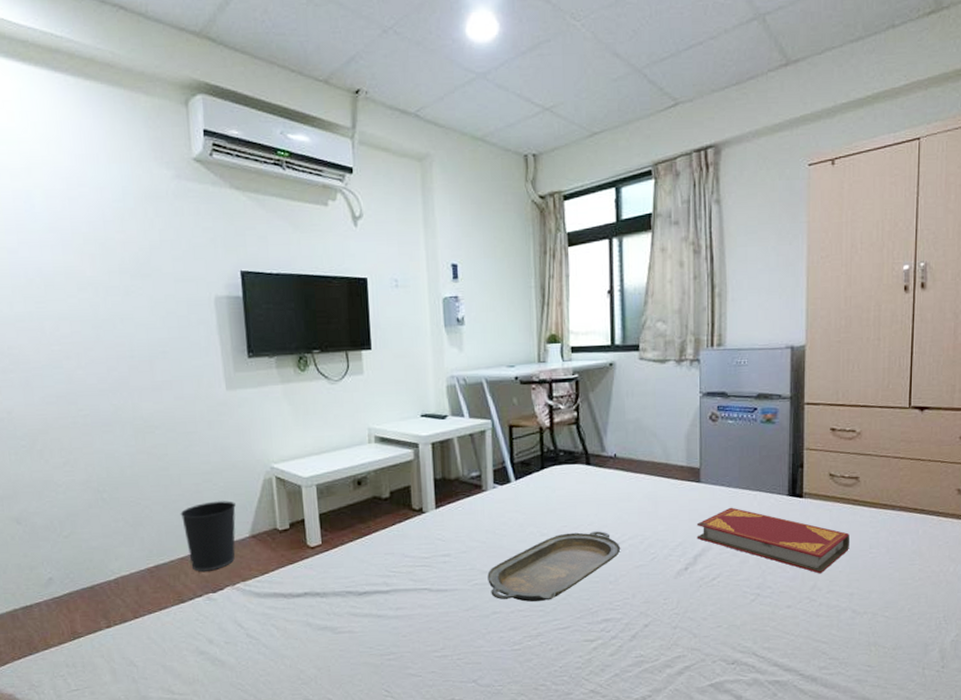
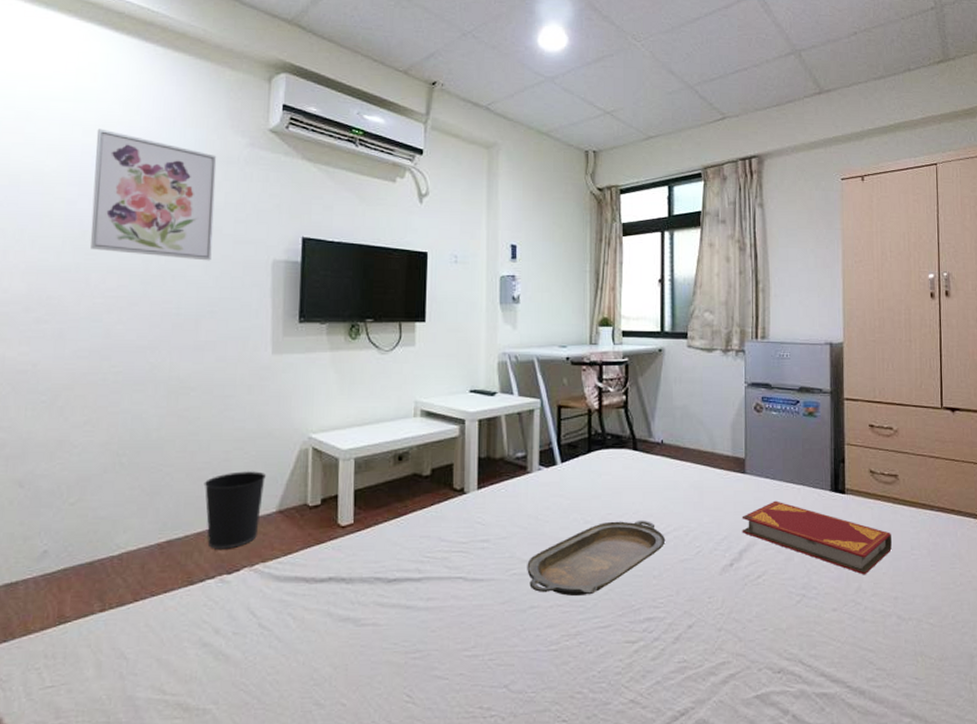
wall art: none [23,171,155,302] -> present [90,128,217,261]

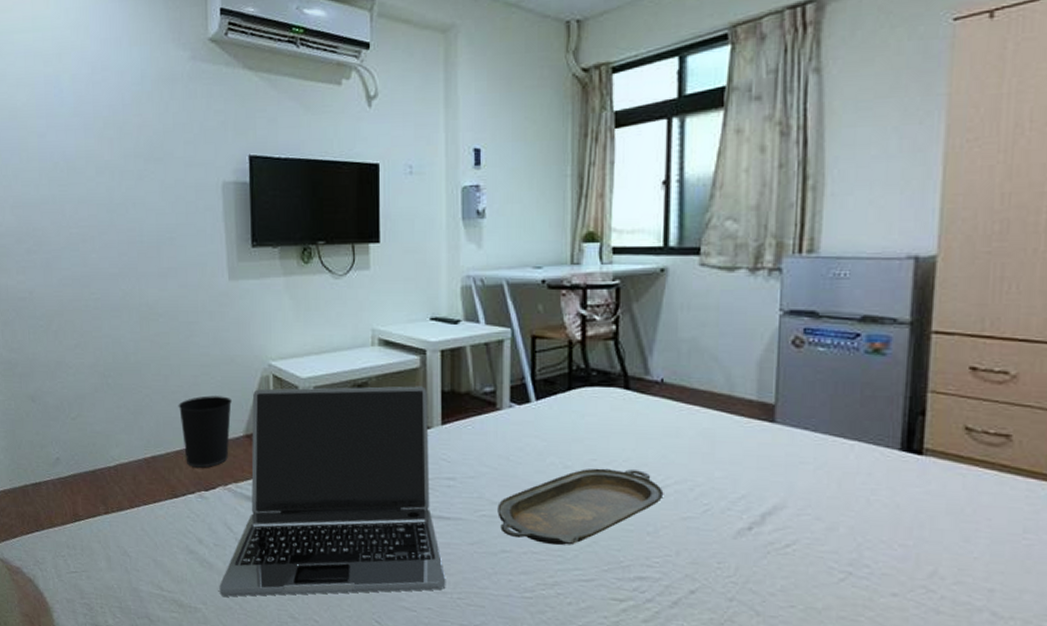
wall art: present [90,128,217,261] -> none [55,57,166,187]
laptop: none [235,454,478,691] -> present [219,386,446,597]
hardback book: present [741,500,892,575] -> none [766,457,992,558]

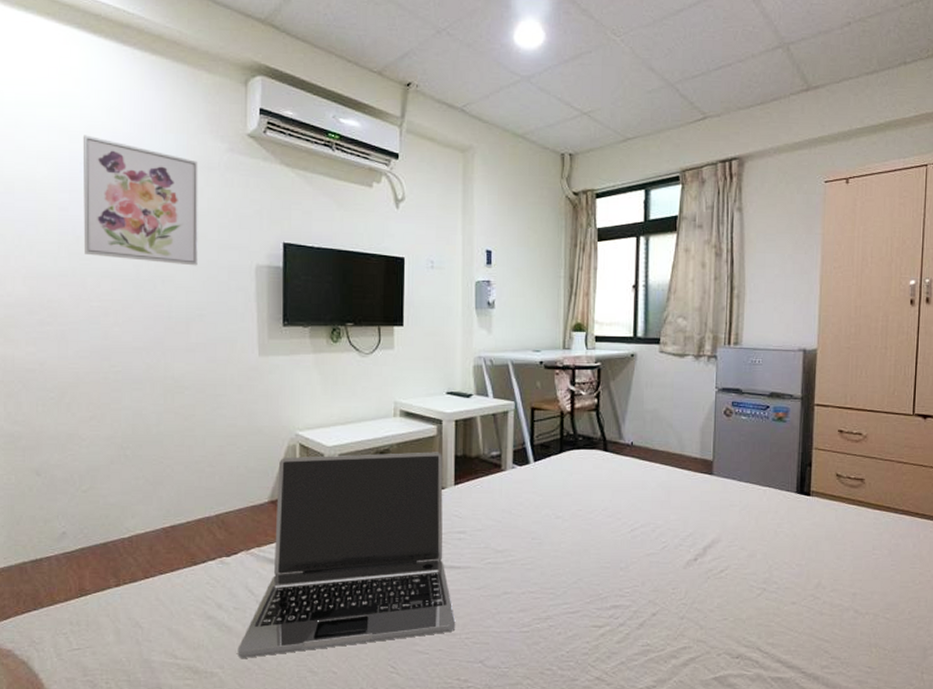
wall art: none [55,57,166,187] -> present [82,135,198,266]
wastebasket: present [178,395,233,468] -> none [201,465,259,534]
serving tray: present [497,468,664,545] -> none [501,517,633,584]

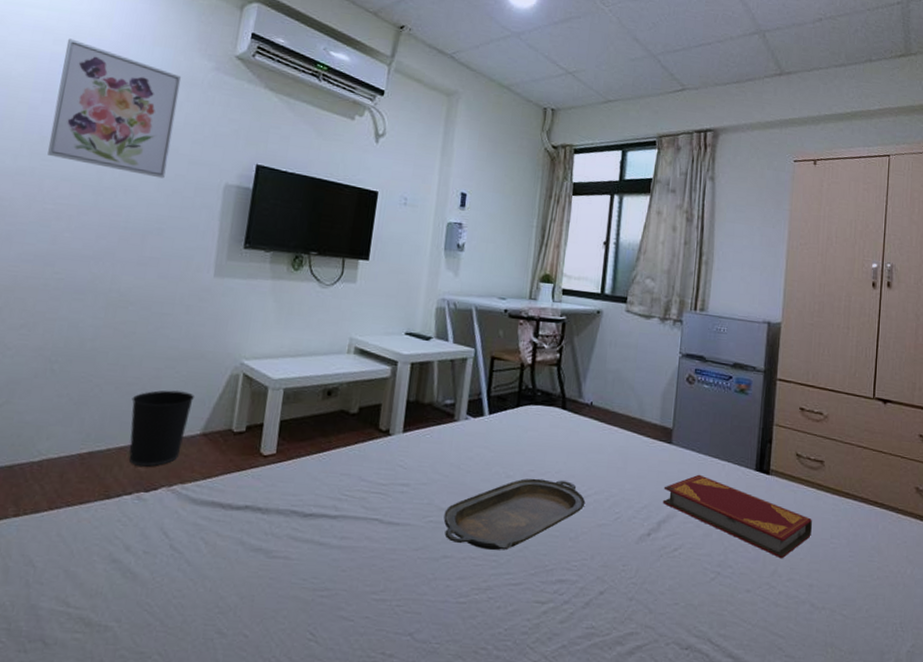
wastebasket: none [201,465,259,534] -> present [128,390,195,467]
laptop: present [237,452,456,658] -> none [139,387,394,612]
serving tray: none [501,517,633,584] -> present [443,478,586,551]
hardback book: none [707,501,854,572] -> present [662,474,812,559]

